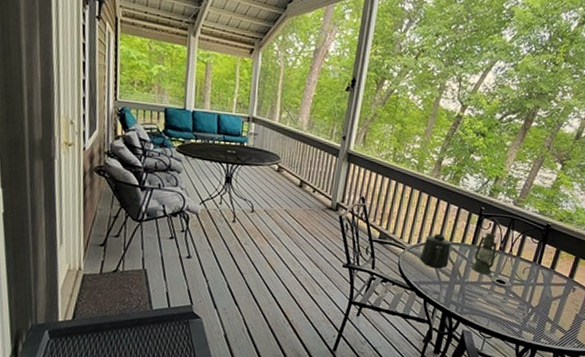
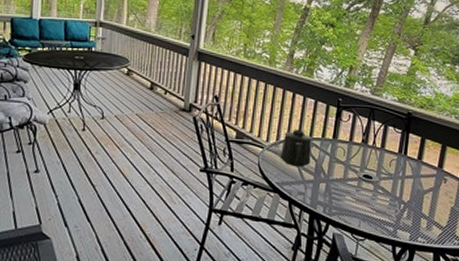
lantern: present [471,217,502,275] -> none [334,109,362,170]

